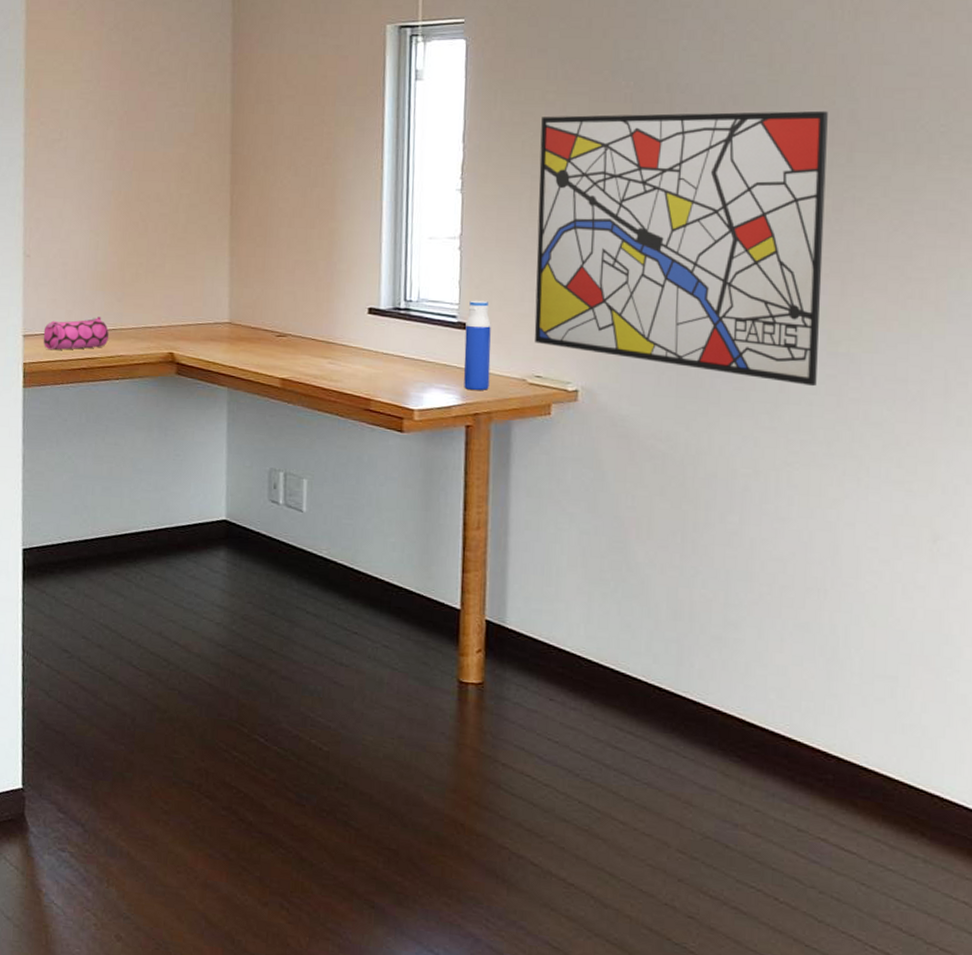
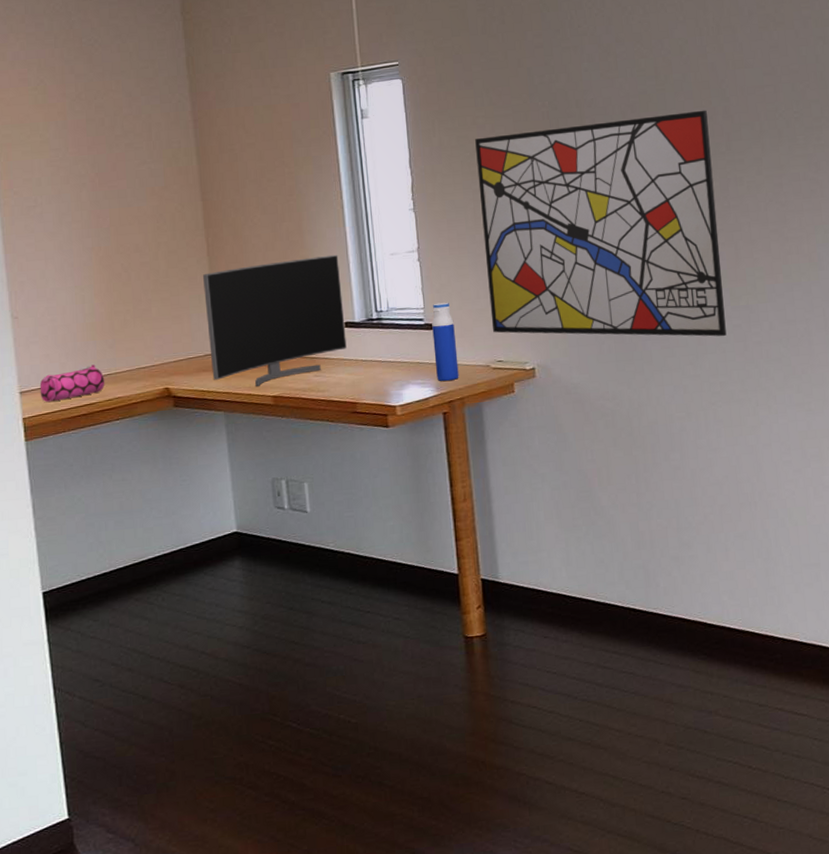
monitor: none [220,230,371,365] -> present [202,254,347,386]

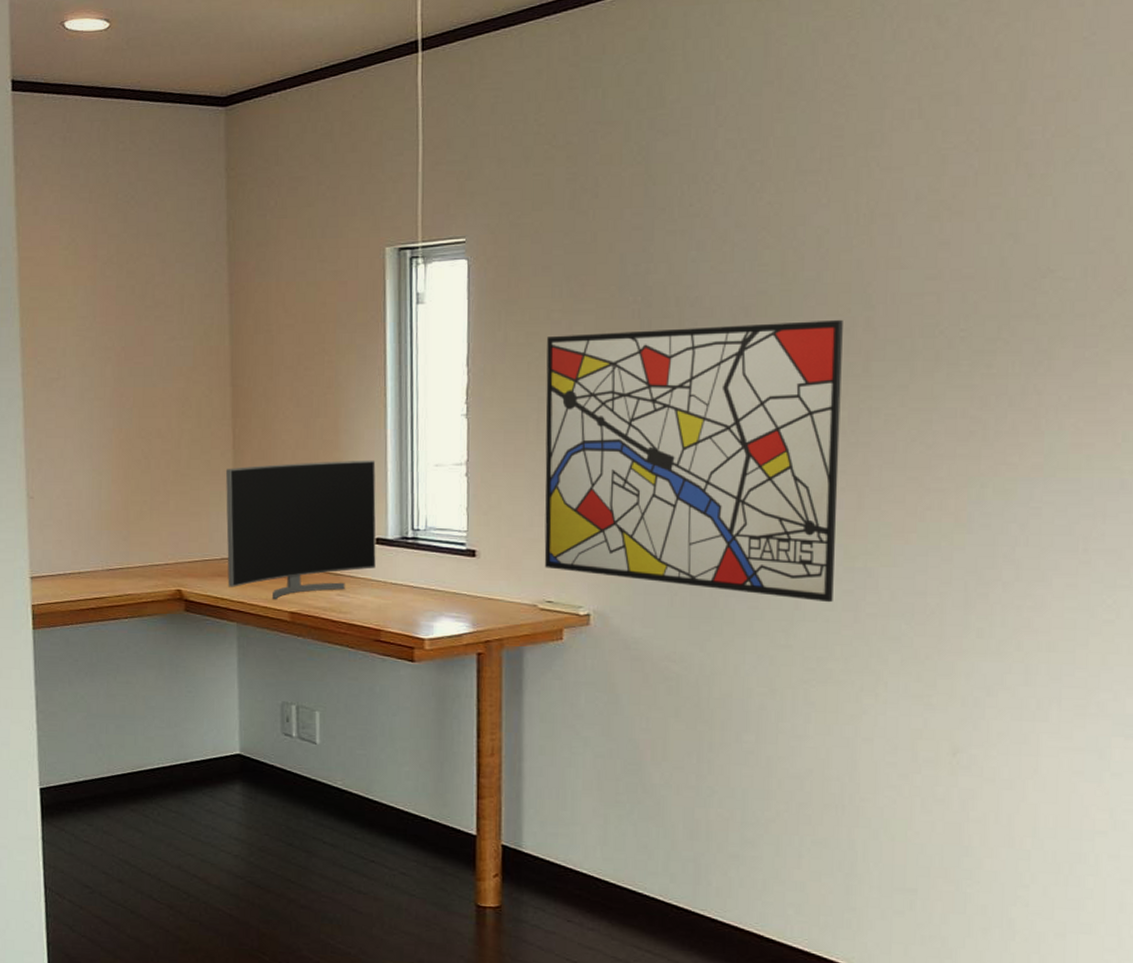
pencil case: present [39,364,105,403] -> none [50,556,117,592]
water bottle: present [432,302,459,382] -> none [473,526,501,618]

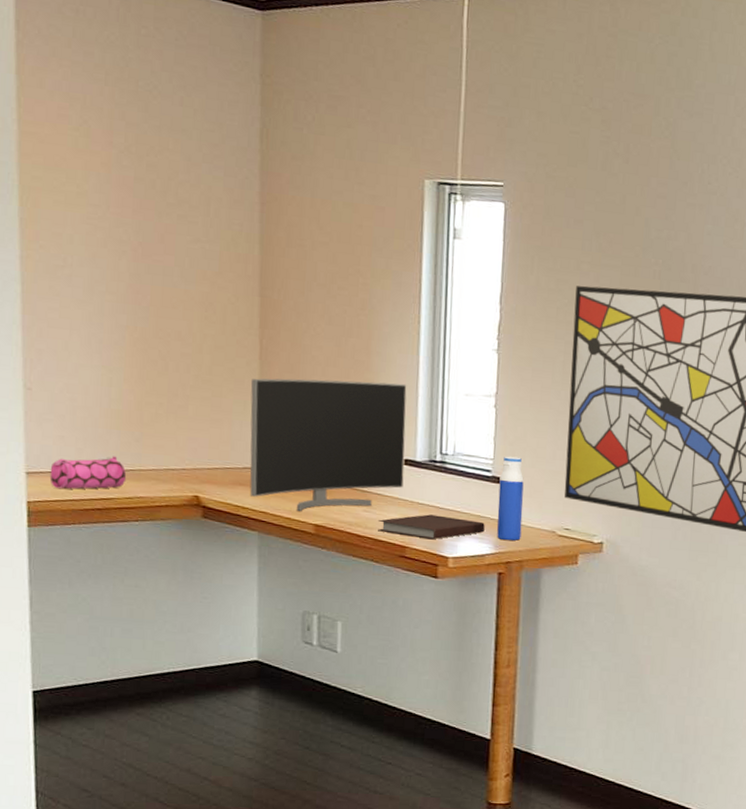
pencil case: none [50,556,117,592] -> present [49,456,127,490]
notebook: none [352,594,461,621] -> present [378,514,485,540]
water bottle: none [473,526,501,618] -> present [497,456,524,541]

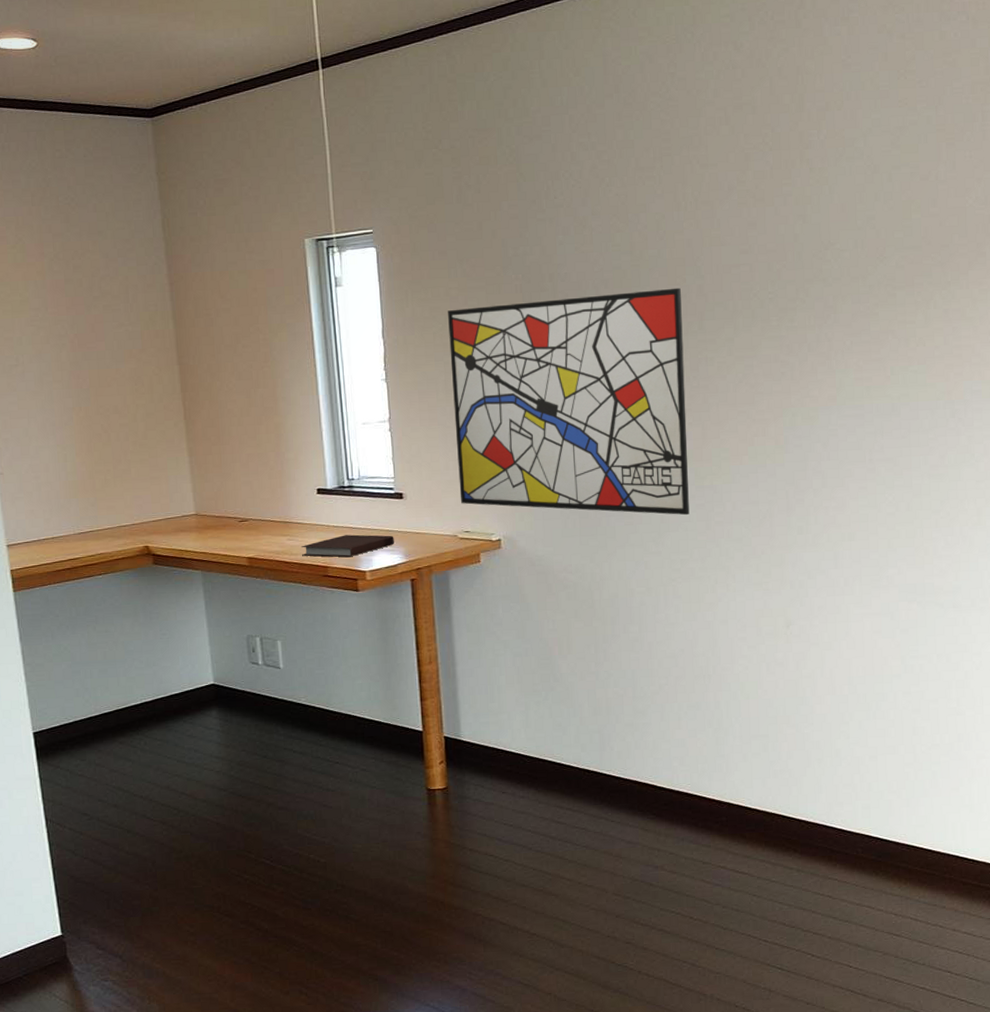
pencil case: present [49,456,127,490] -> none [25,521,88,556]
monitor: present [249,378,407,511] -> none [179,422,319,547]
water bottle: present [497,456,524,541] -> none [402,472,427,550]

